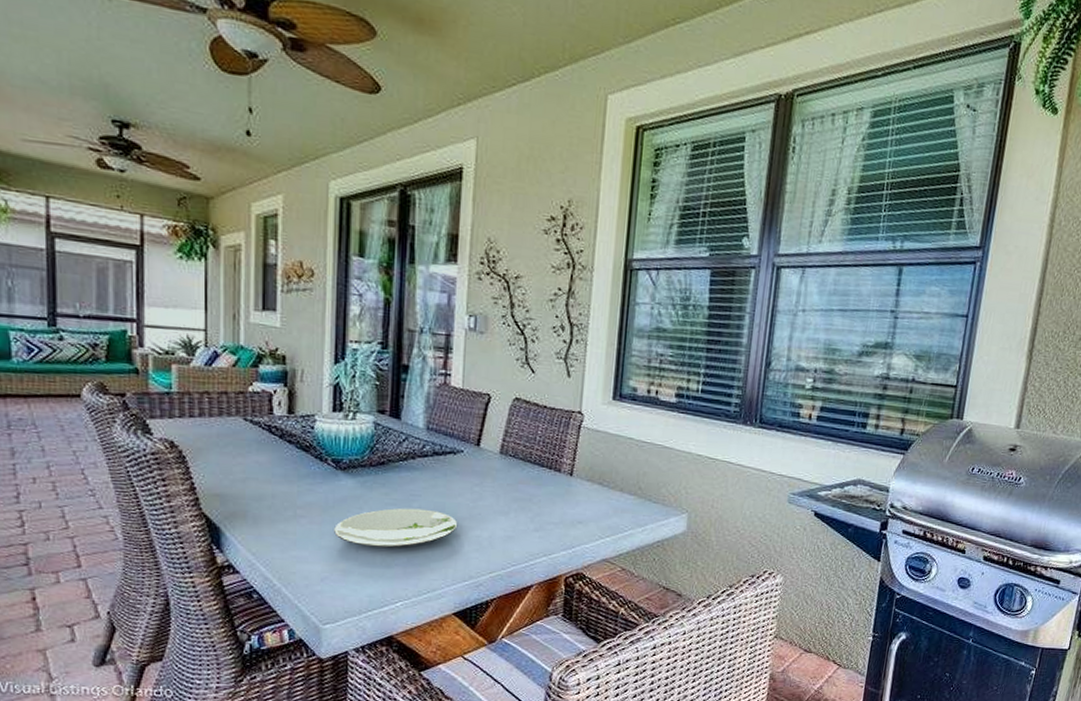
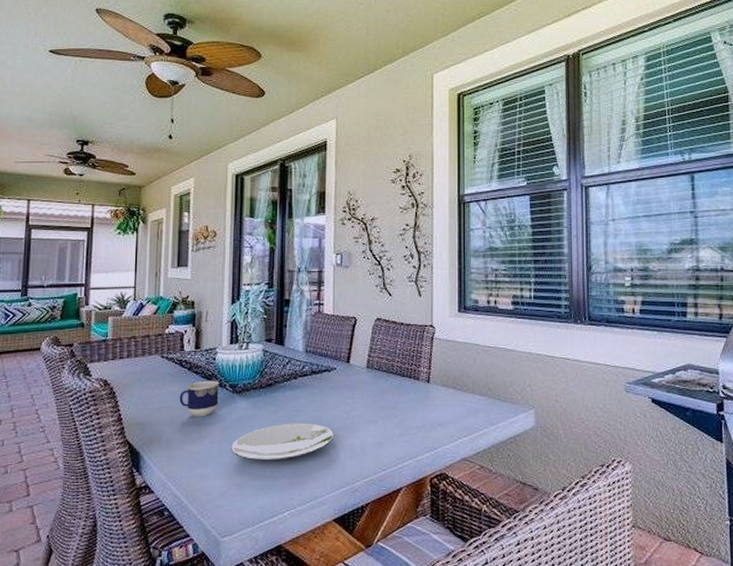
cup: none [268,451,320,494] -> present [179,380,220,417]

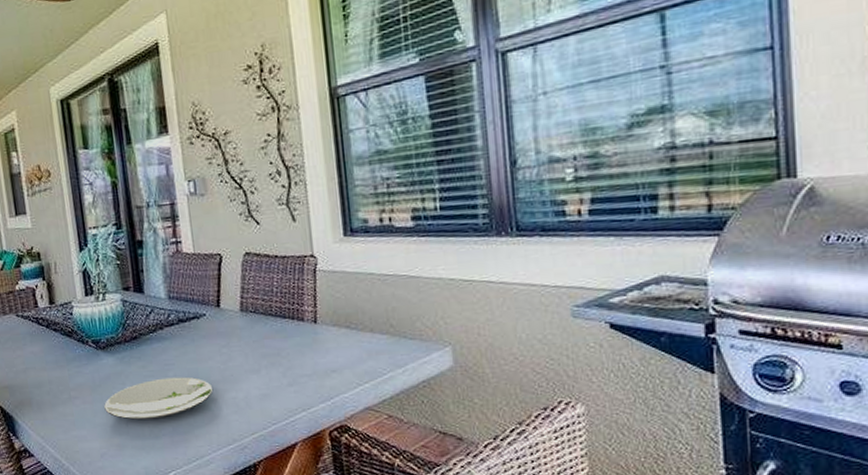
cup: present [179,380,220,417] -> none [42,336,84,377]

